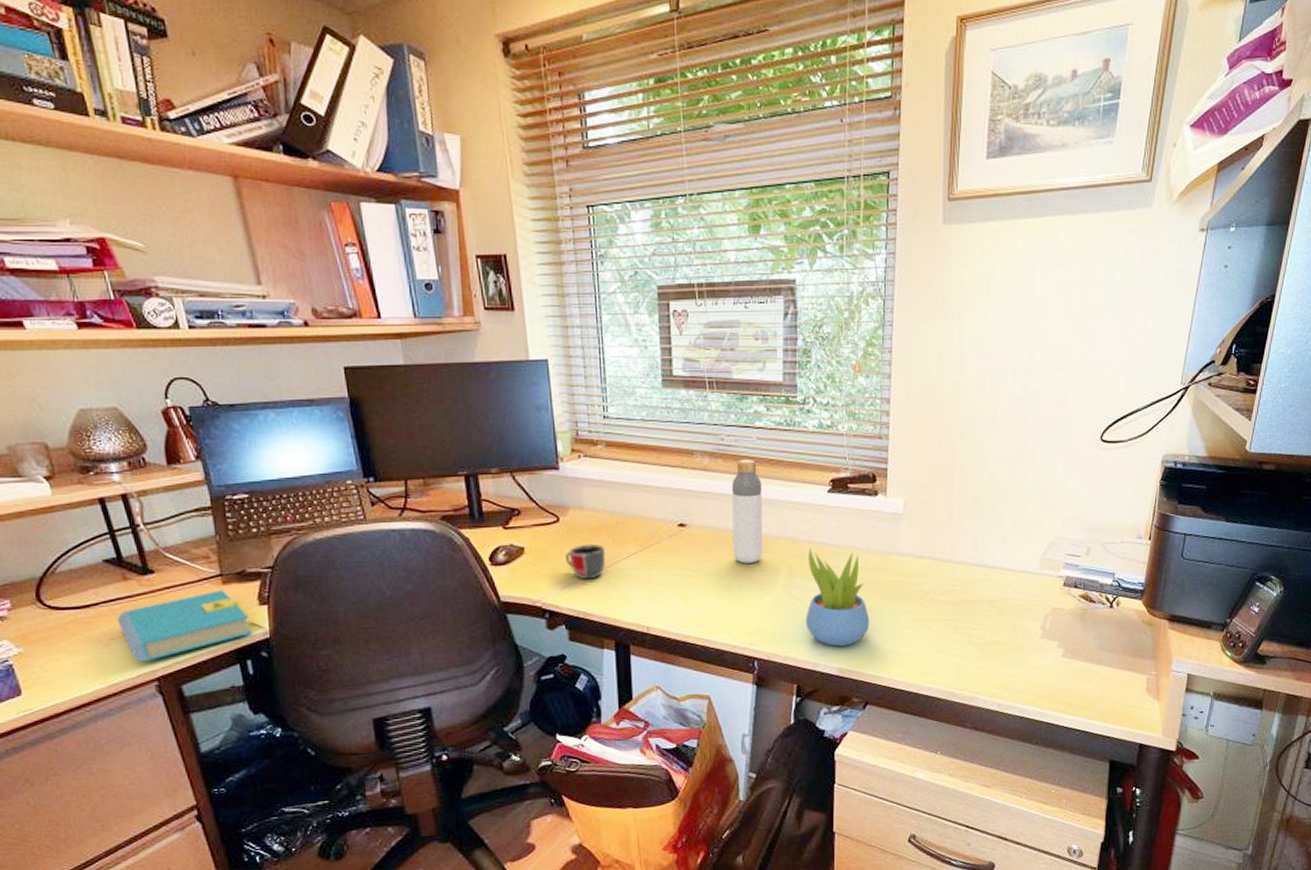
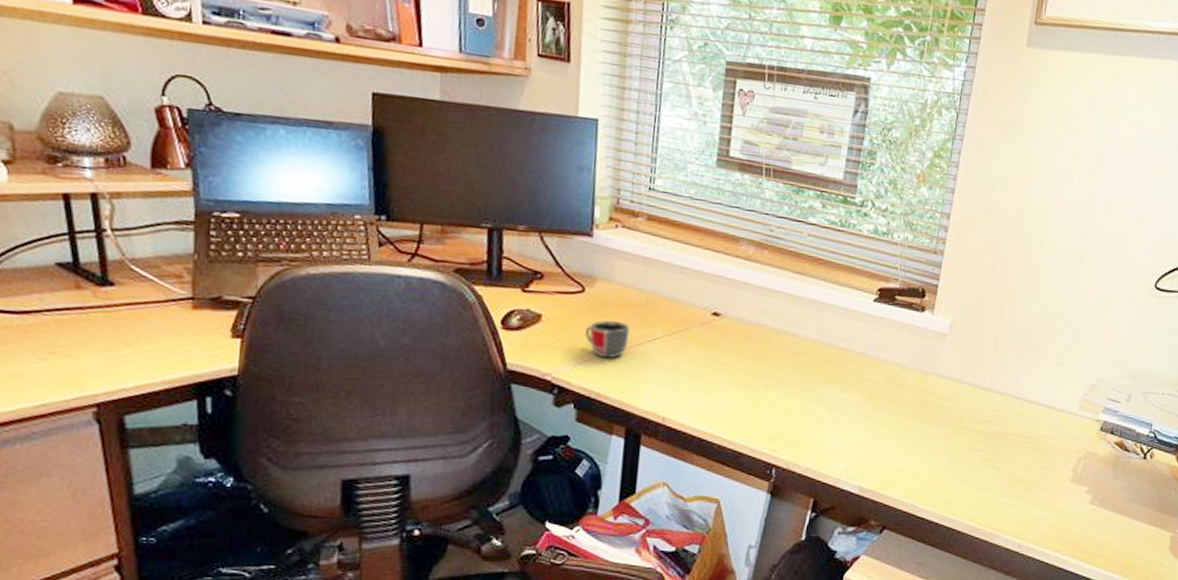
book: present [116,590,252,662] -> none [59,314,218,384]
bottle: present [731,460,763,564] -> none [766,254,807,365]
succulent plant: present [805,548,870,647] -> none [831,357,900,465]

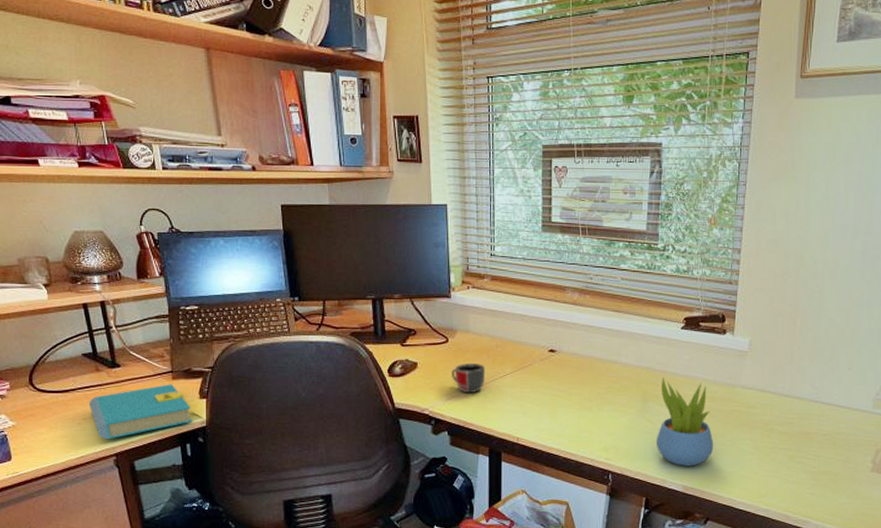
book: none [59,314,218,384] -> present [88,384,192,440]
succulent plant: none [831,357,900,465] -> present [655,377,714,466]

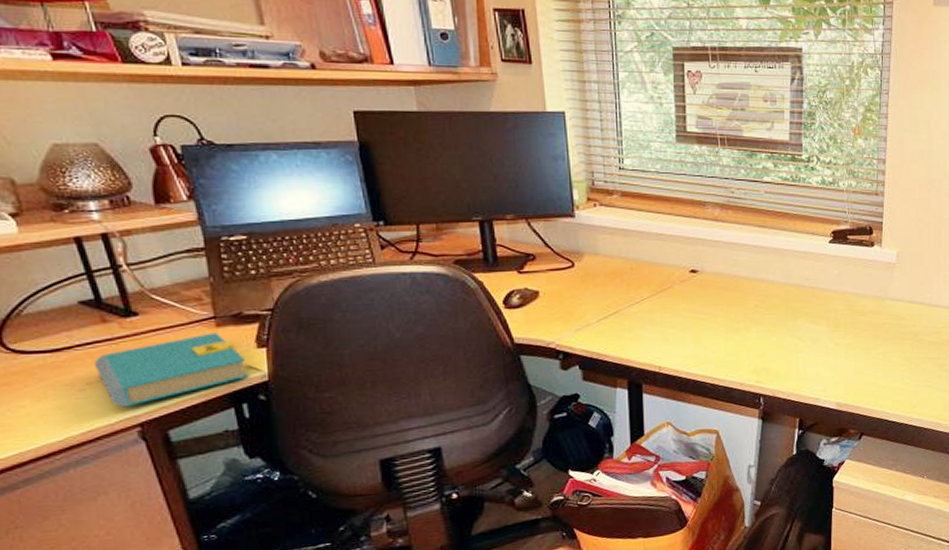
mug: present [452,362,486,394] -> none [580,288,620,322]
succulent plant: present [655,377,714,466] -> none [807,294,866,383]

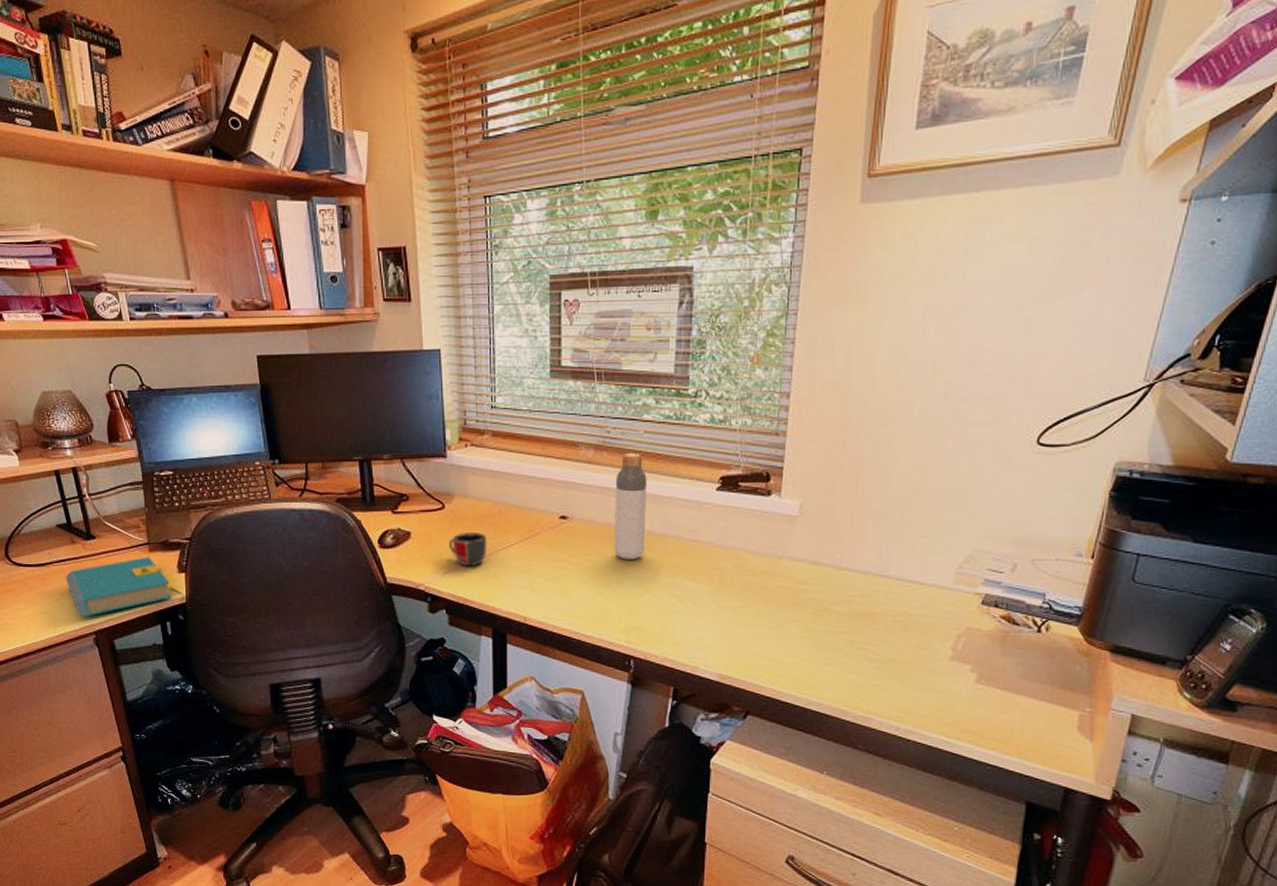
mug: none [580,288,620,322] -> present [449,531,487,567]
bottle: none [740,212,770,307] -> present [614,453,647,560]

